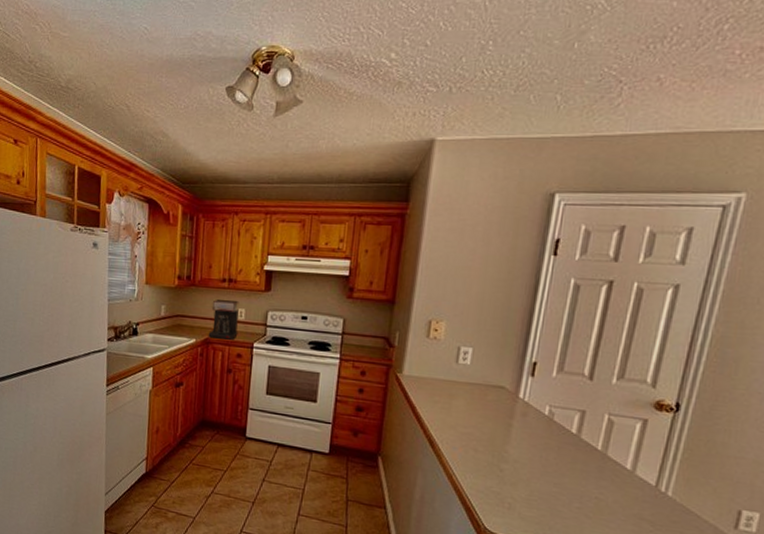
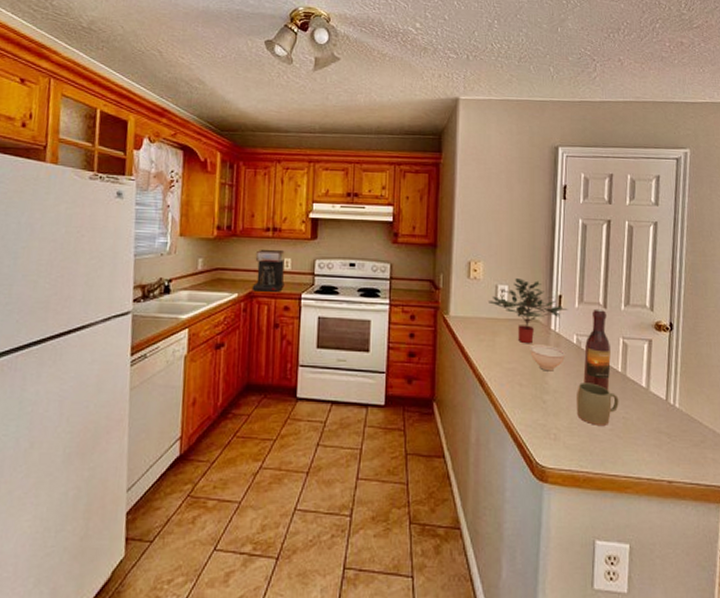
potted plant: none [448,341,543,411] -> present [489,278,568,344]
bowl: none [490,411,534,441] -> present [530,344,566,371]
mug: none [539,456,594,503] -> present [576,383,619,425]
wine bottle: none [551,379,592,468] -> present [583,308,611,391]

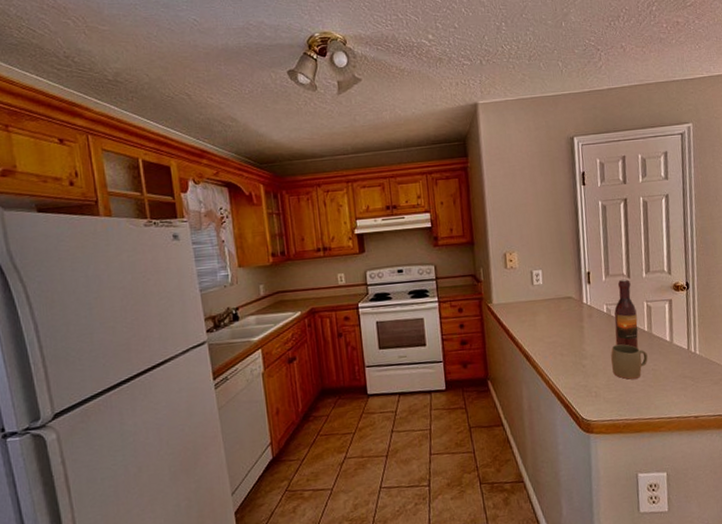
coffee maker: present [252,250,285,292] -> none [311,267,342,307]
potted plant: present [489,278,568,344] -> none [526,262,597,319]
bowl: present [530,344,566,371] -> none [566,317,599,340]

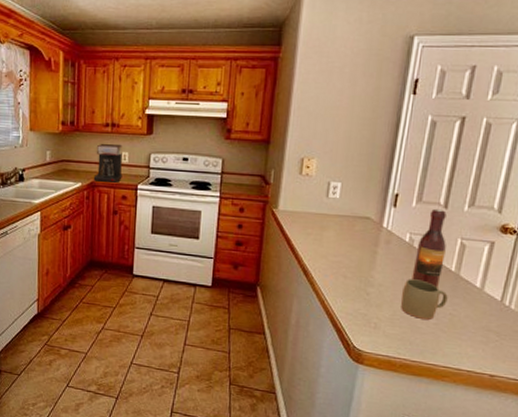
coffee maker: none [311,267,342,307] -> present [93,144,123,183]

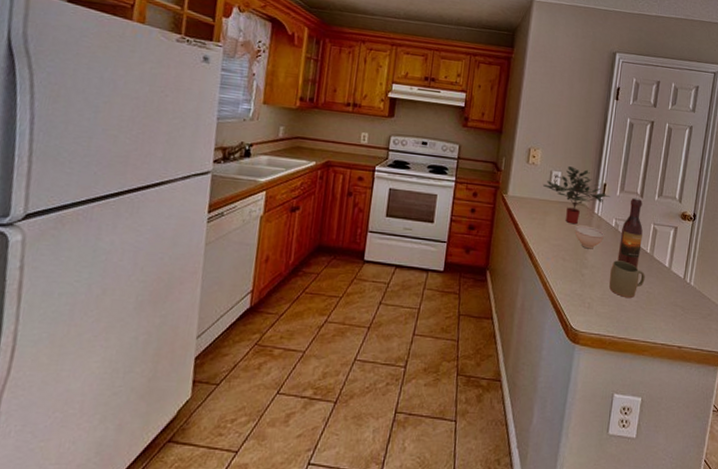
coffee maker: present [93,144,123,183] -> none [329,123,363,163]
potted plant: none [319,176,404,240] -> present [543,166,611,225]
bowl: none [358,240,396,267] -> present [574,225,605,249]

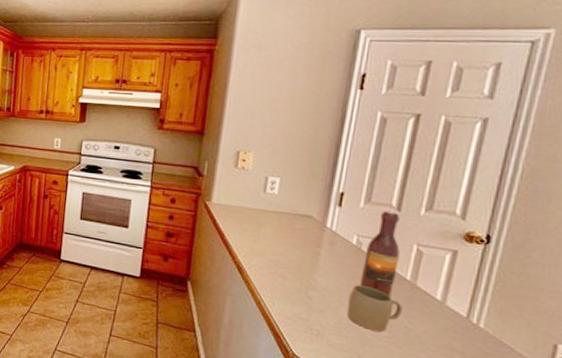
potted plant: present [543,166,611,225] -> none [256,171,350,239]
bowl: present [574,225,605,249] -> none [298,240,342,269]

